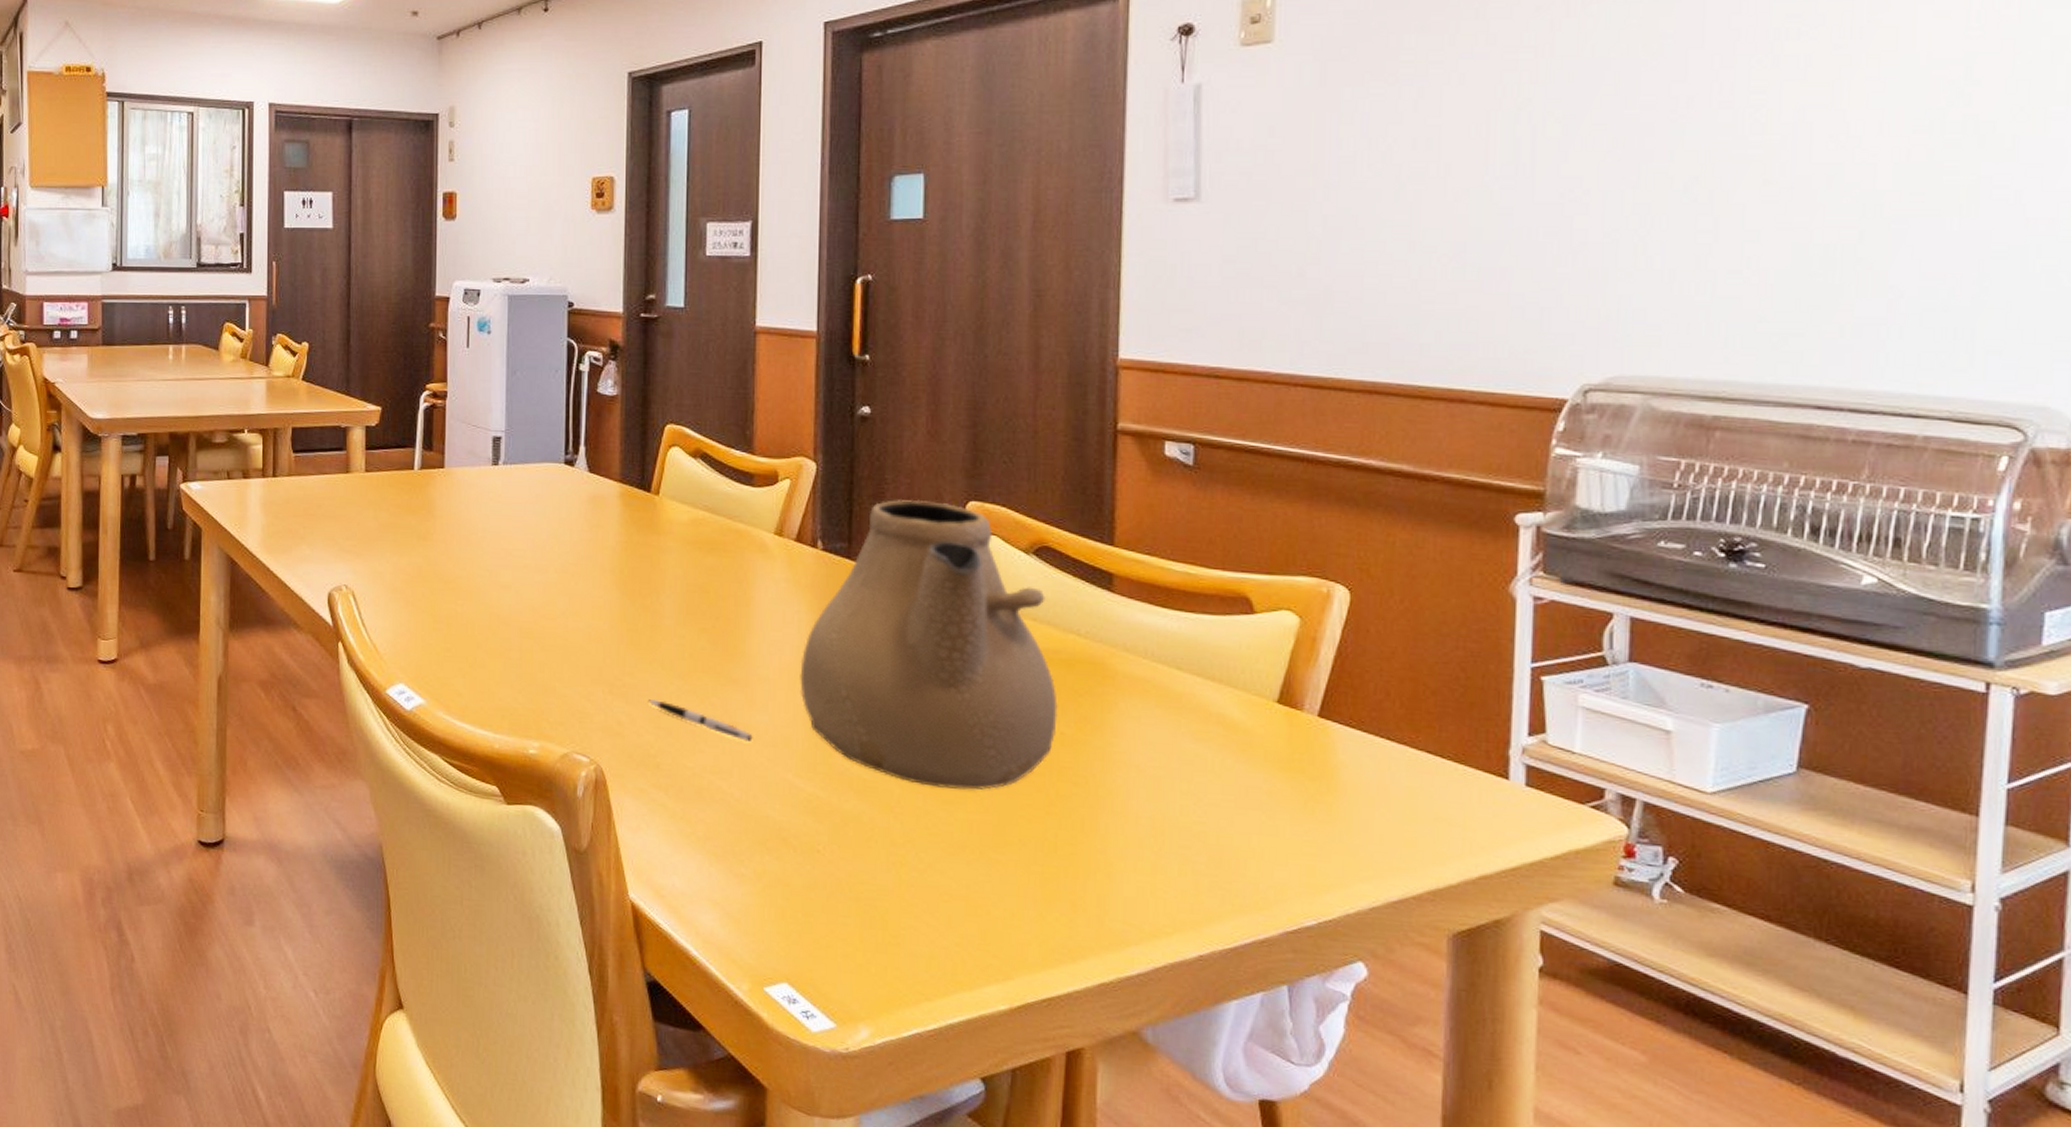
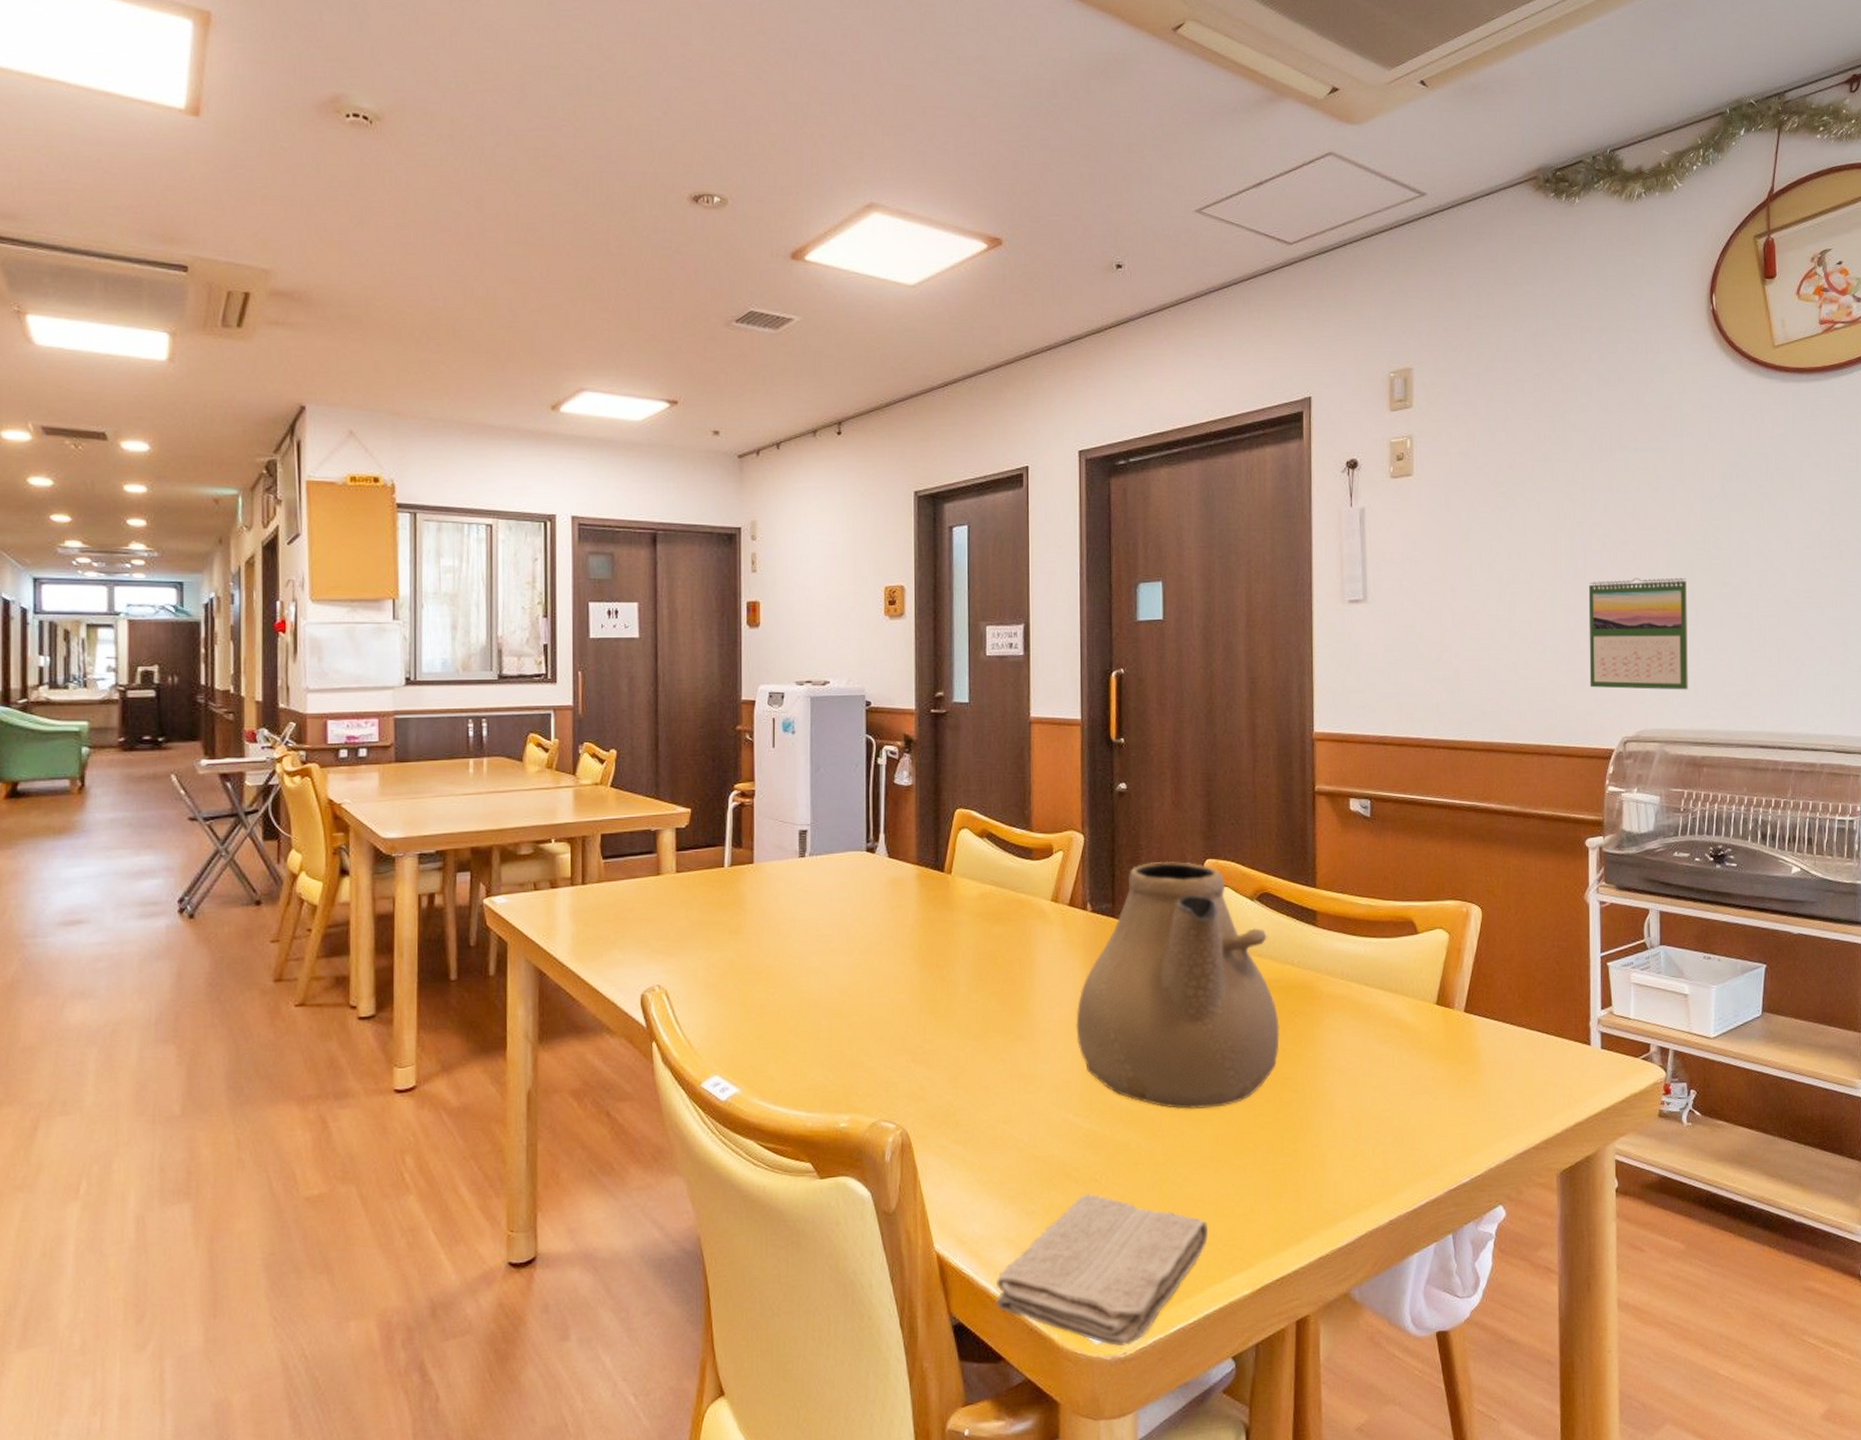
pen: present [647,698,753,741] -> none [946,1061,1038,1090]
washcloth: none [696,864,955,1040] -> present [996,1193,1208,1346]
calendar: none [1532,173,1701,326] -> present [1588,577,1688,690]

